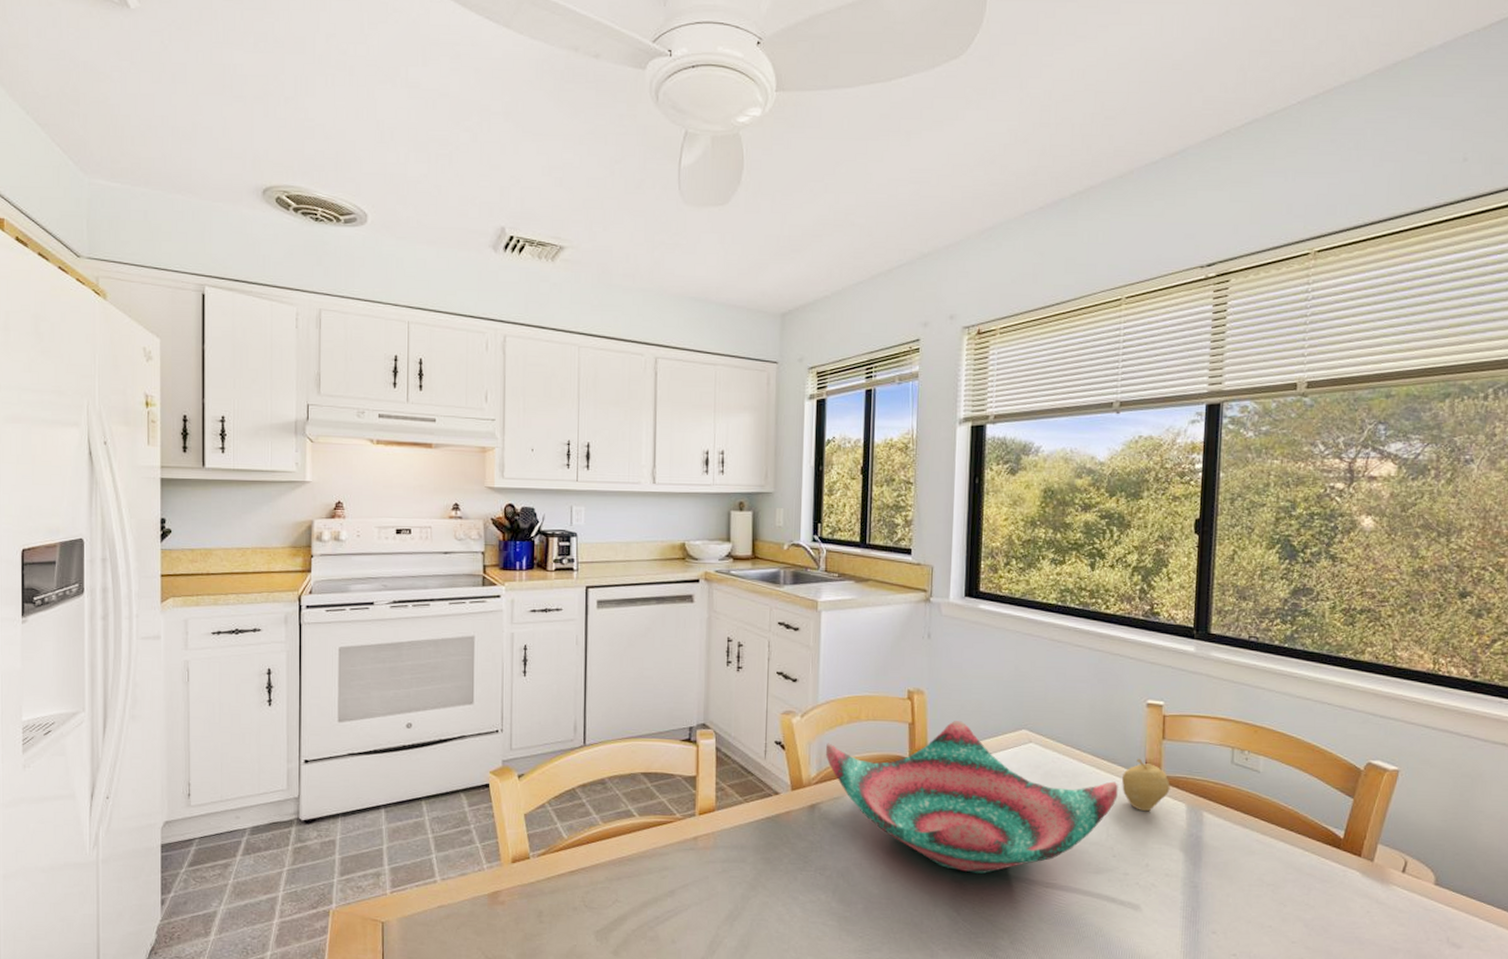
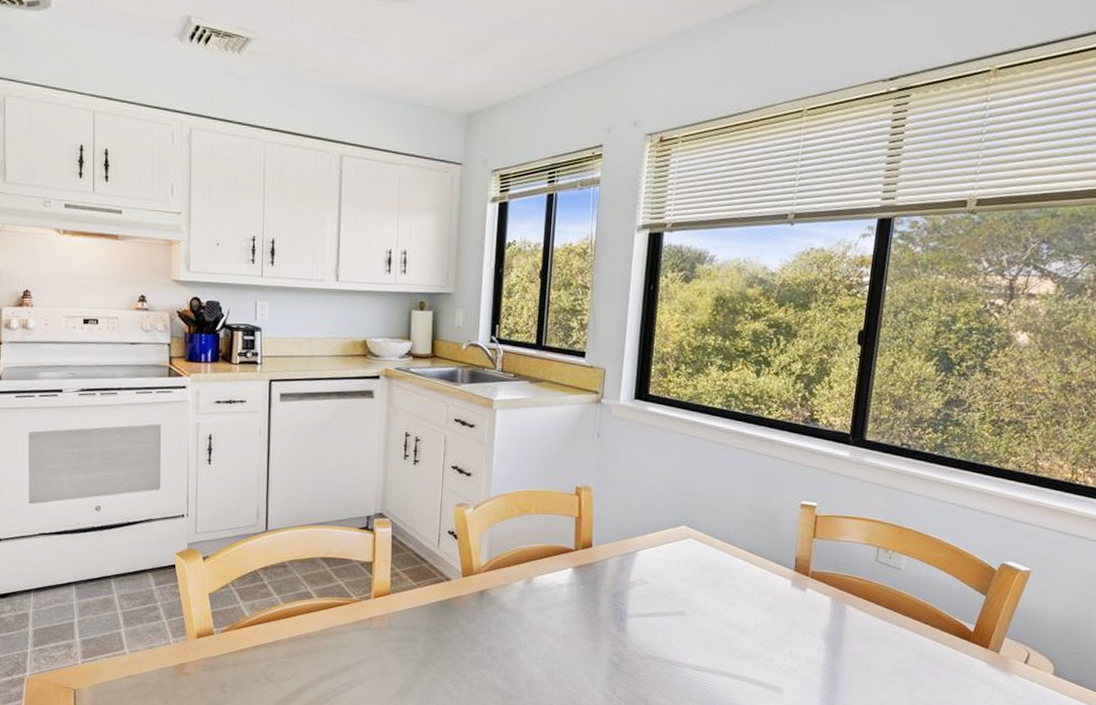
decorative bowl: present [825,721,1118,874] -> none [495,516,769,657]
fruit: present [1122,758,1170,812] -> none [772,555,818,604]

